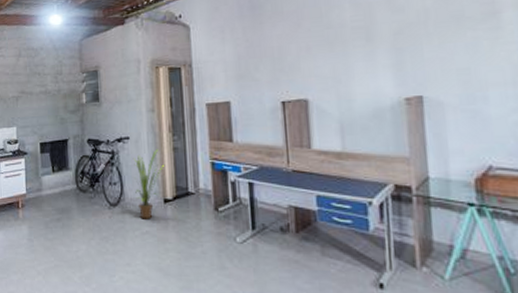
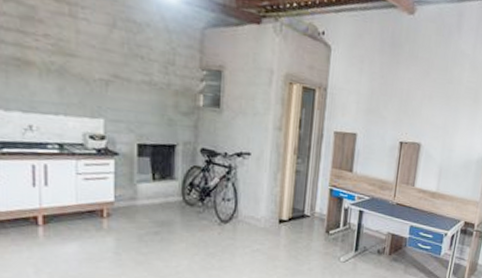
house plant: present [134,149,165,219] -> none [250,170,285,238]

